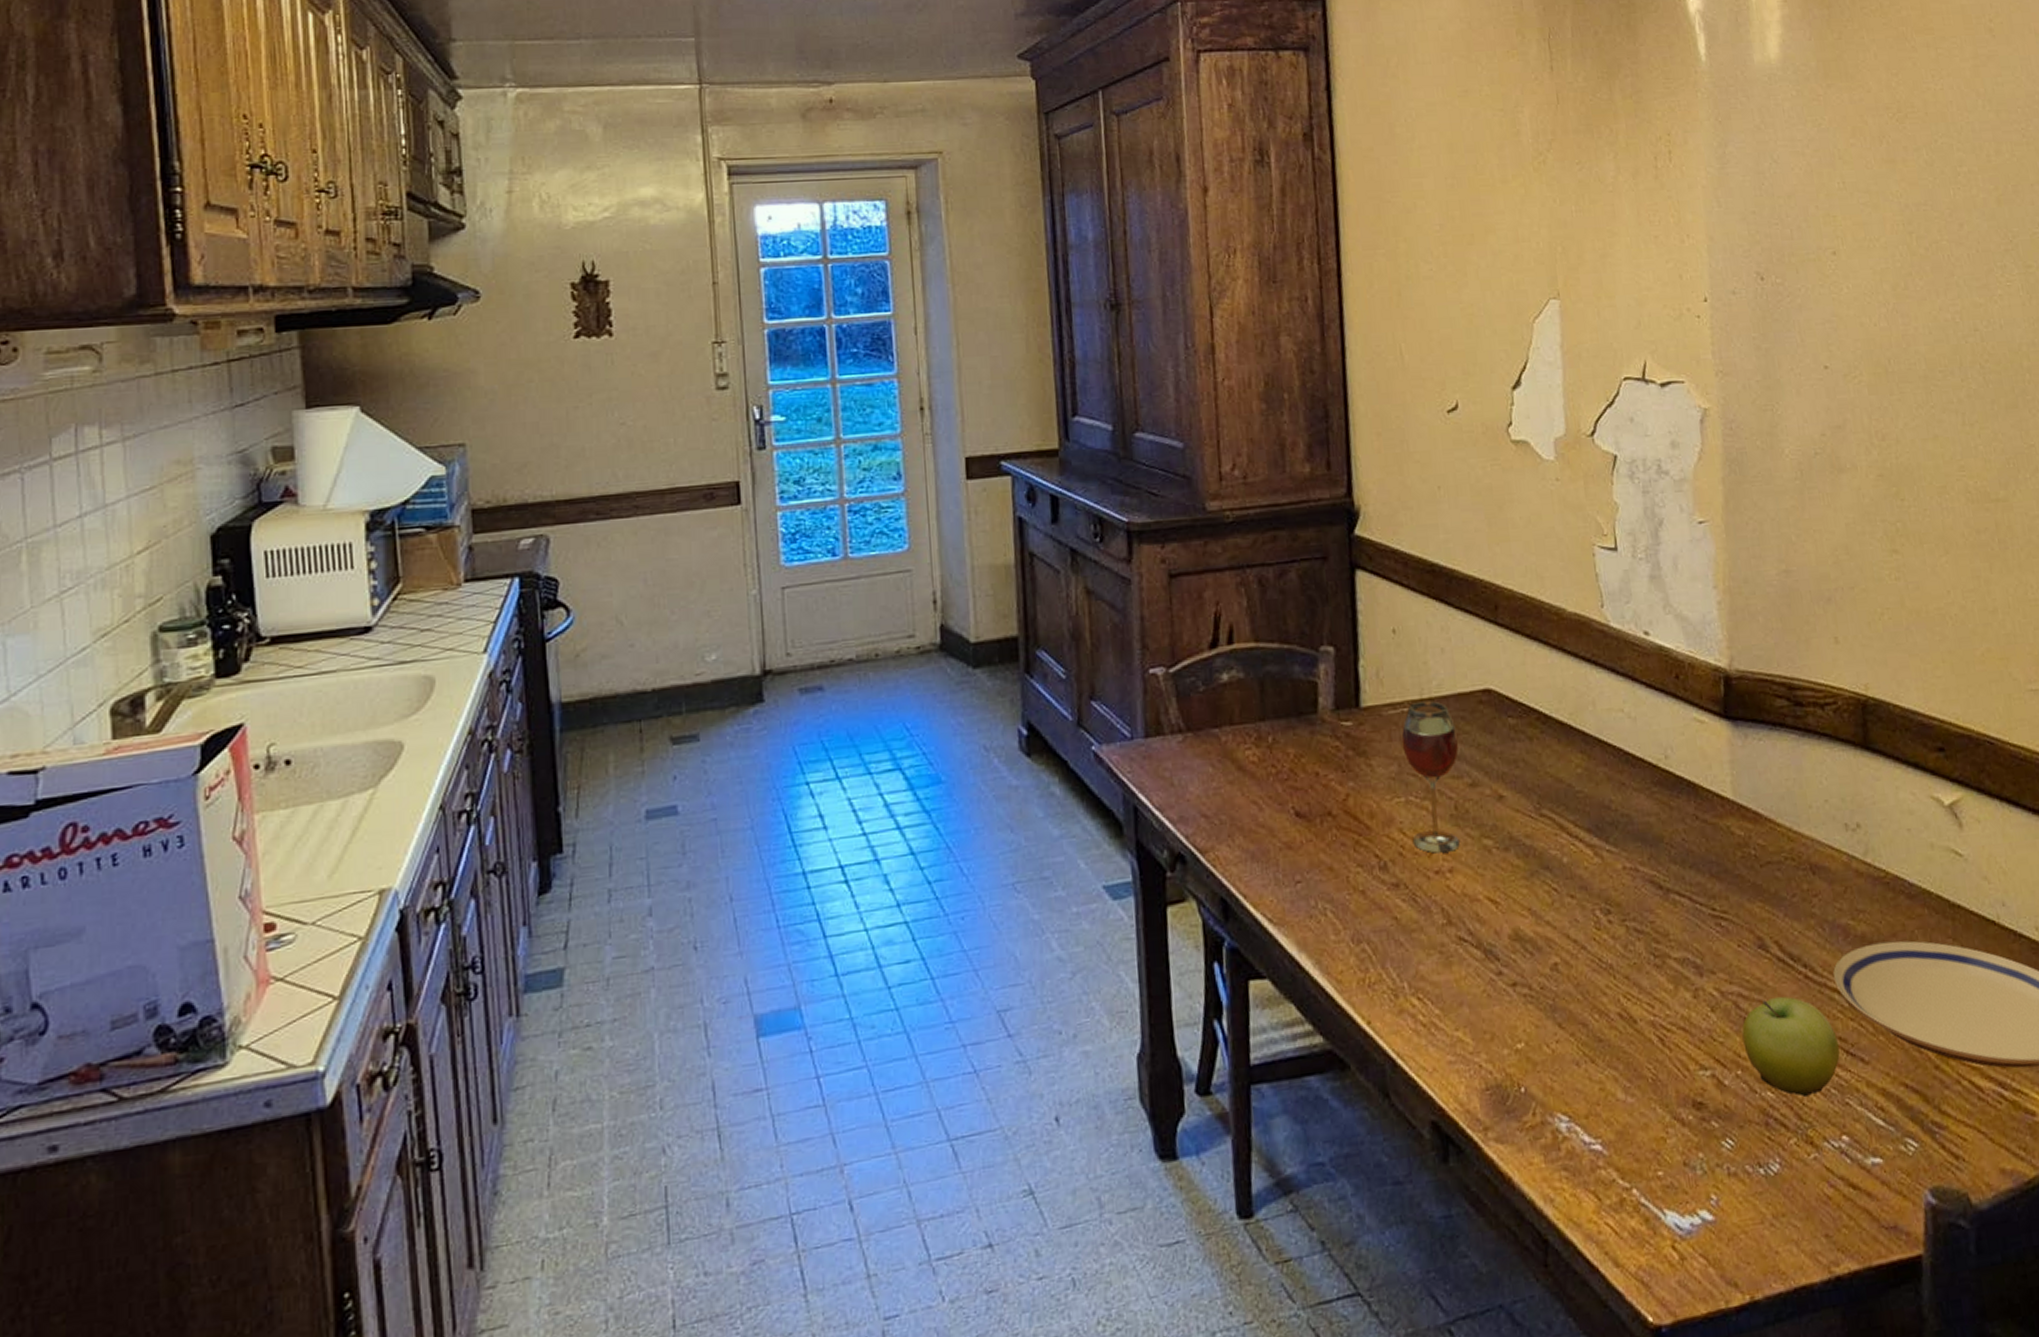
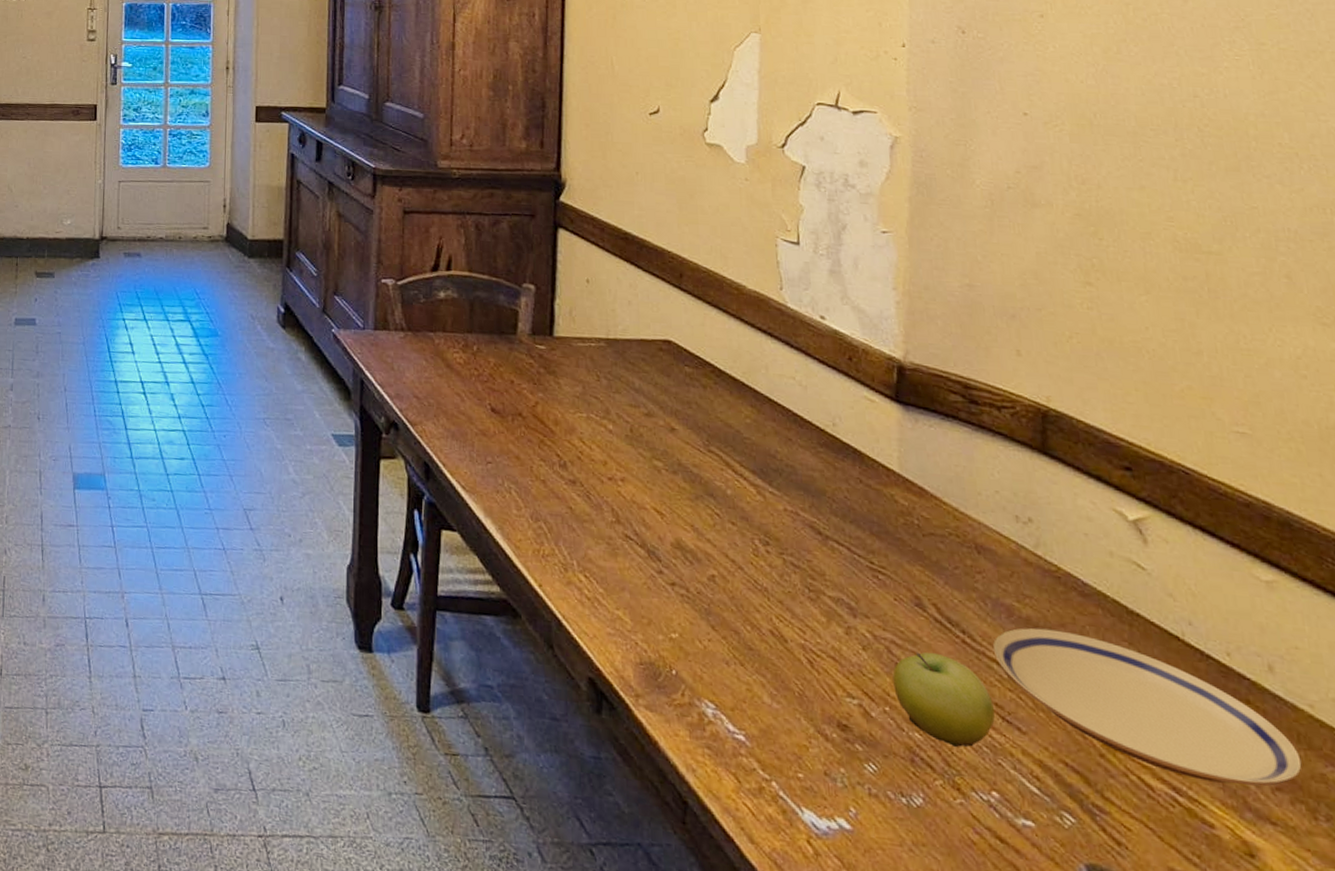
wineglass: present [1401,701,1460,853] -> none [587,340,638,465]

